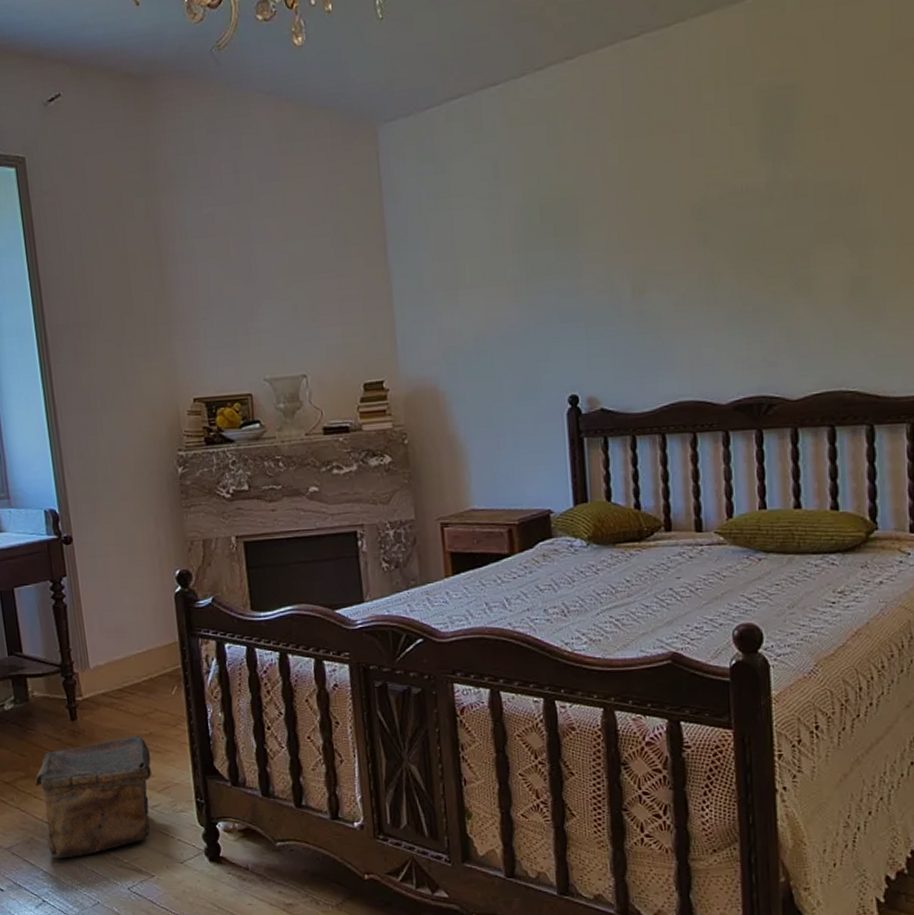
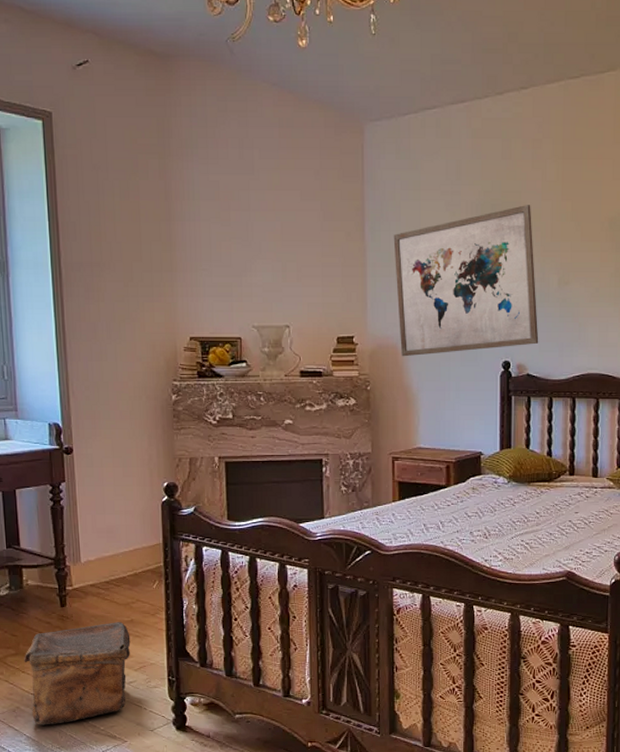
wall art: none [422,200,613,401] -> present [393,205,539,357]

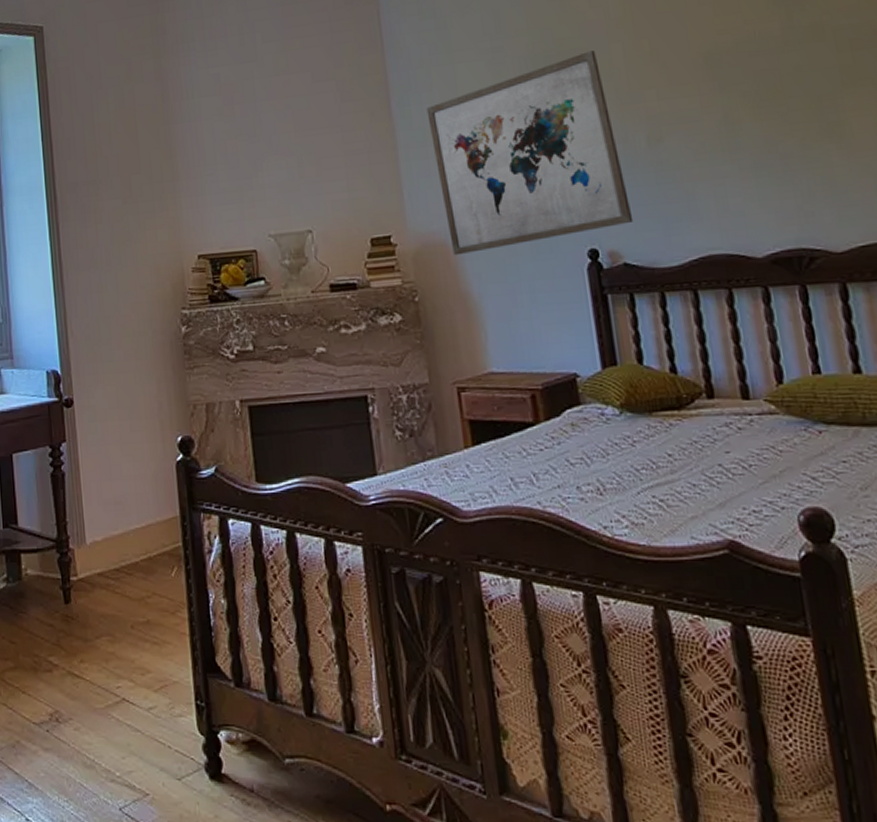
pouch: present [24,622,131,725] -> none [24,624,148,768]

